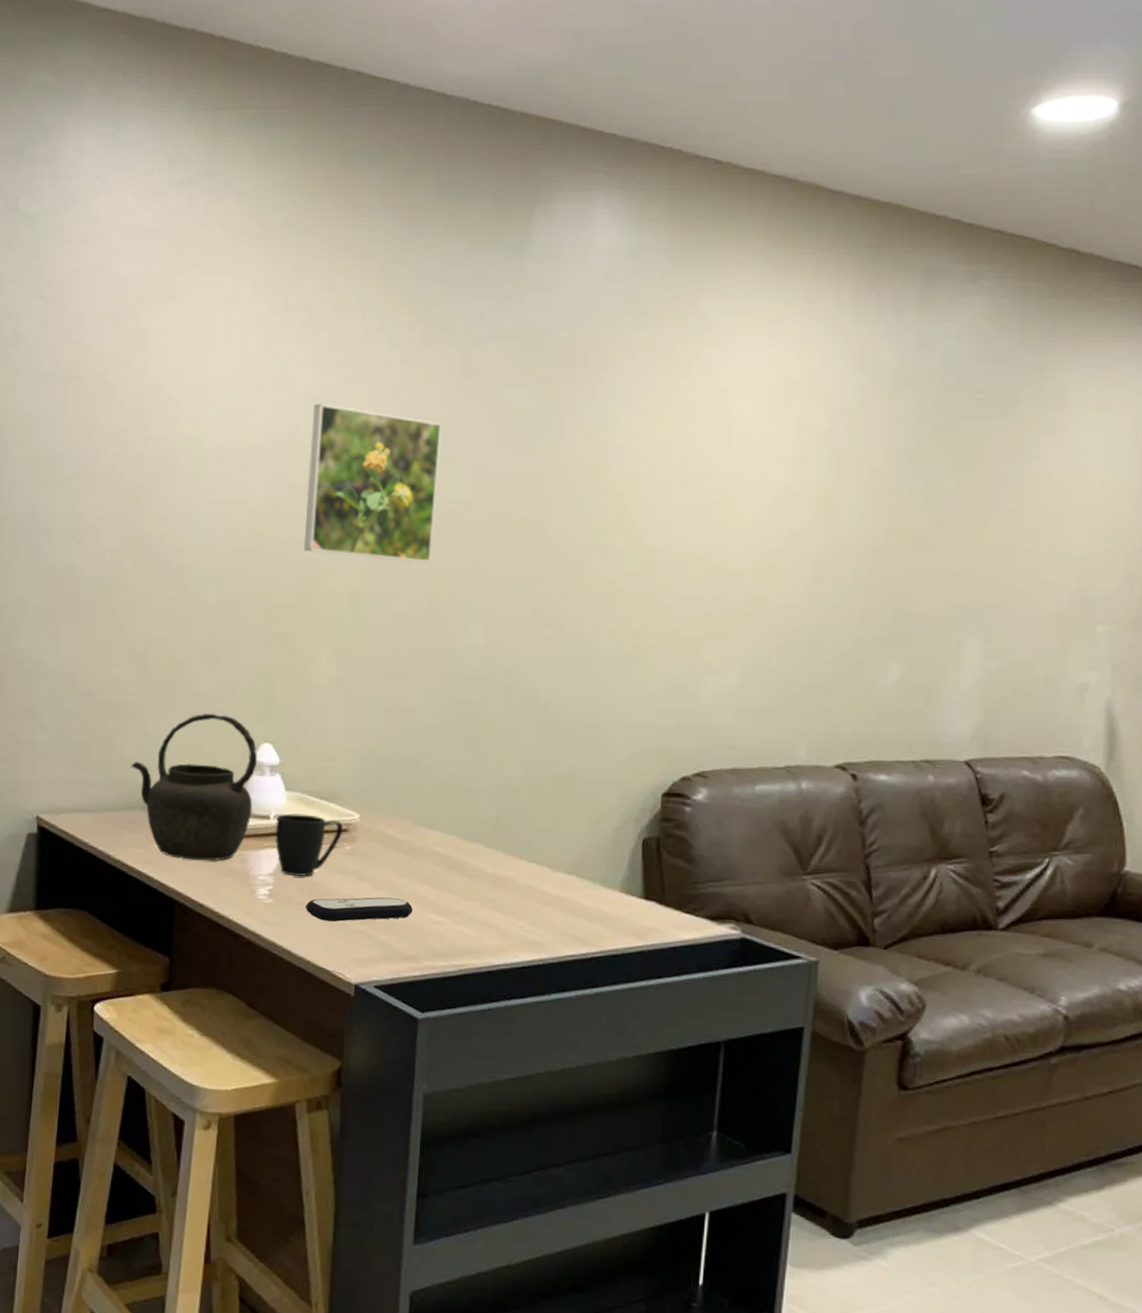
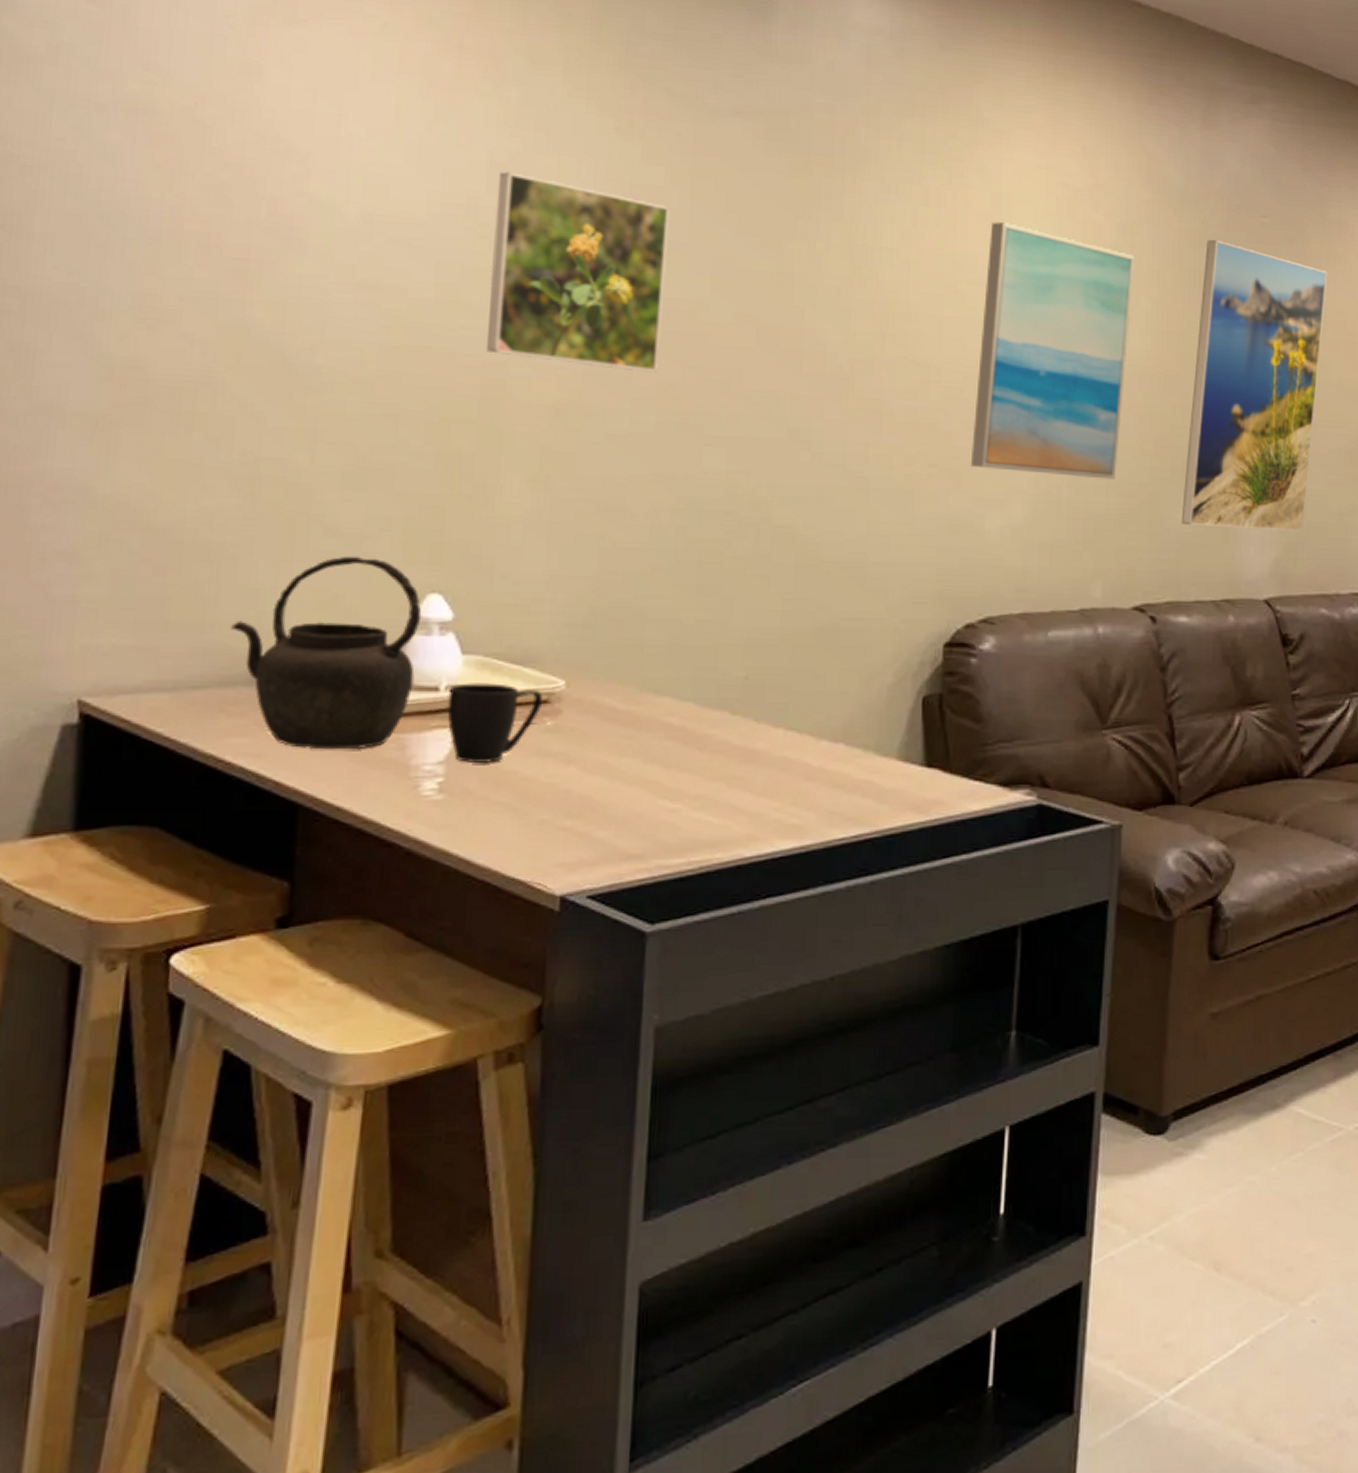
remote control: present [306,897,413,922] -> none [491,782,638,818]
wall art: none [689,416,848,648] -> present [970,222,1136,480]
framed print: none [884,418,1044,697] -> present [1181,239,1328,532]

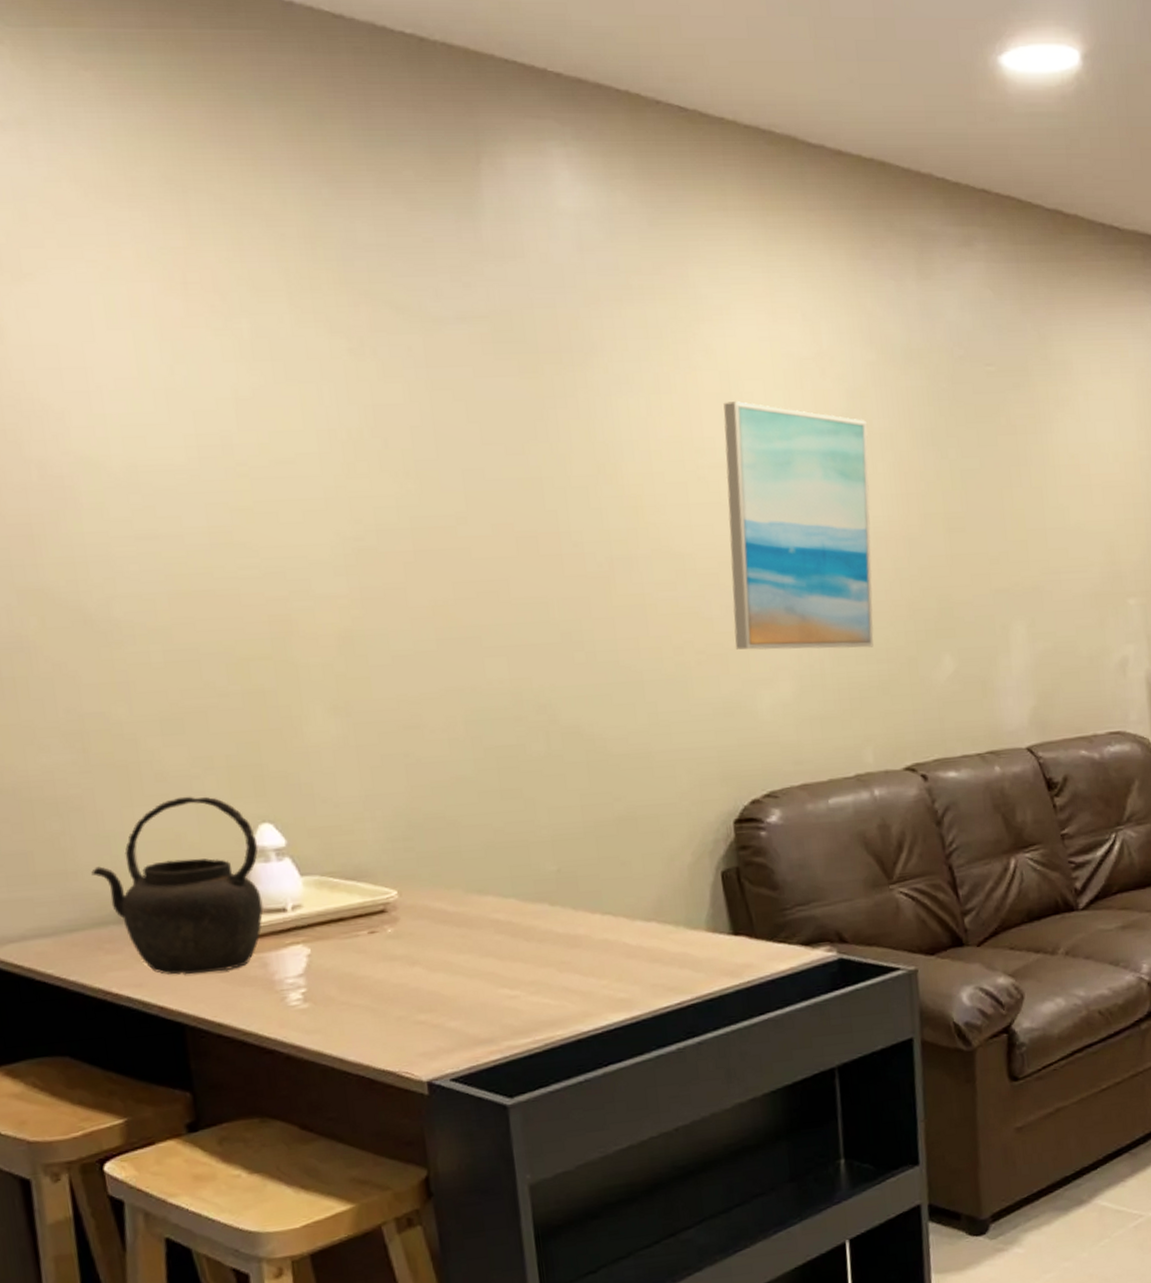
mug: present [447,683,543,763] -> none [295,898,381,973]
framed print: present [485,171,670,373] -> none [246,407,430,592]
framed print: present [1181,239,1328,532] -> none [935,394,1057,684]

